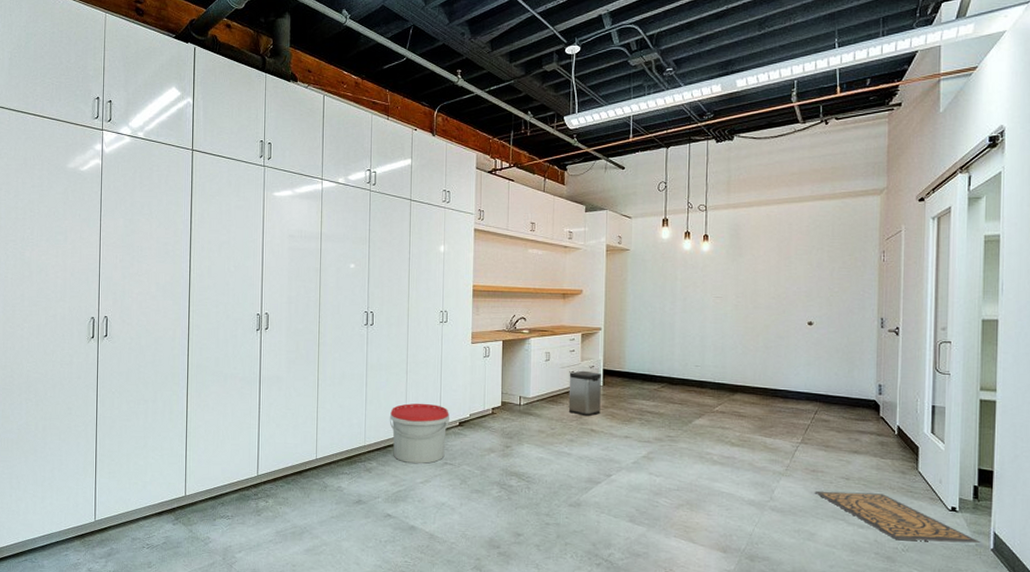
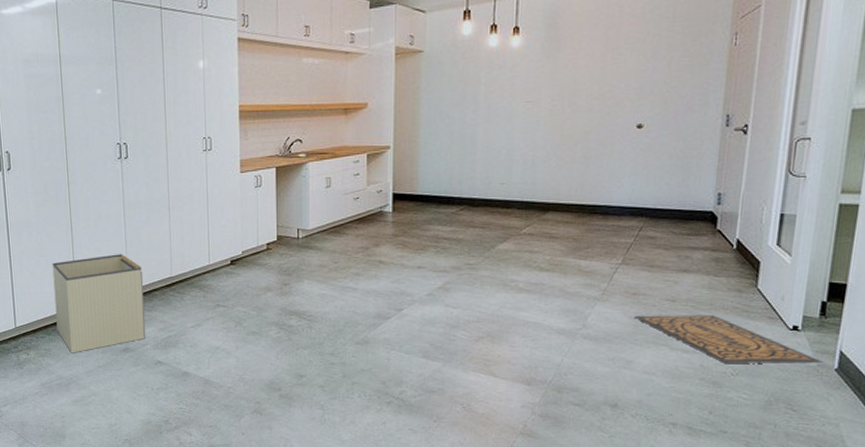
storage bin: none [296,411,380,503] -> present [52,254,146,353]
bucket: present [389,403,450,464] -> none [153,242,221,308]
pedal bin: present [568,370,601,417] -> none [353,196,390,247]

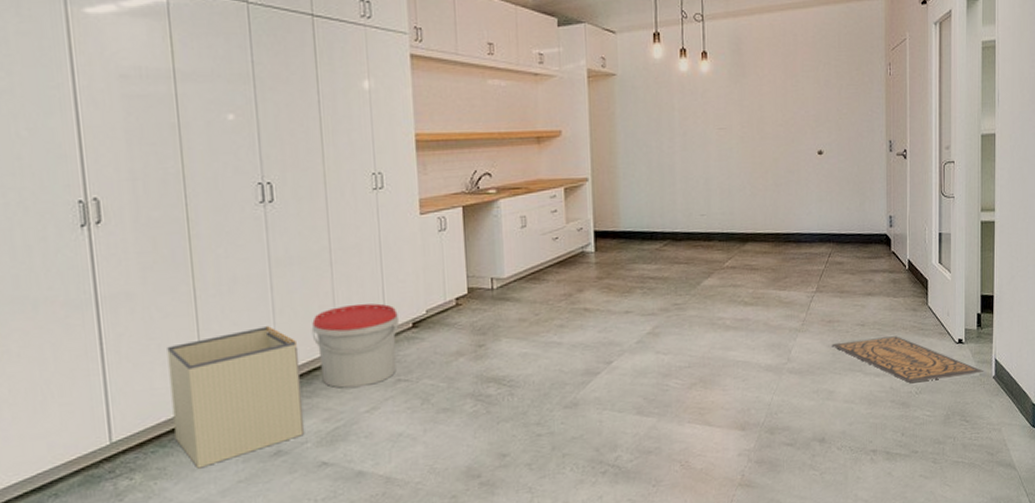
bucket: none [153,242,221,308] -> present [311,303,400,389]

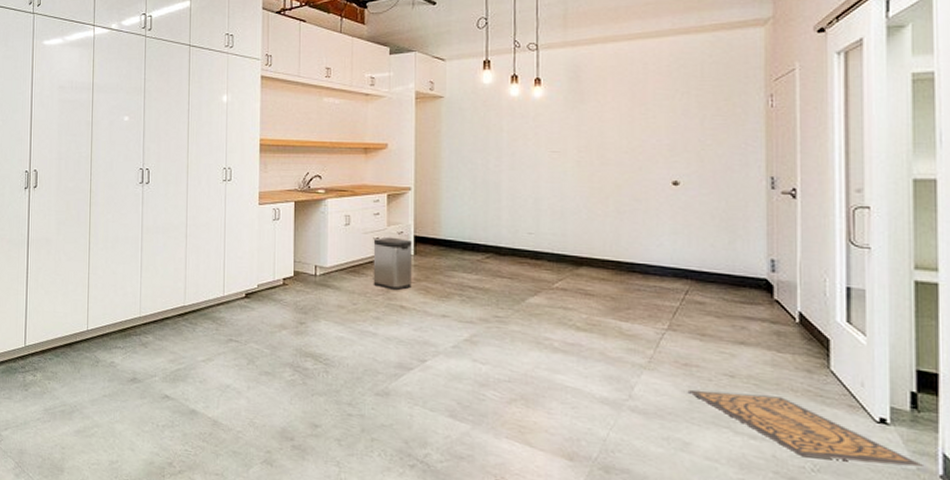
storage bin: present [167,326,305,469] -> none [66,278,156,379]
bucket: present [311,303,400,389] -> none [167,271,235,340]
pedal bin: none [552,235,594,294] -> present [373,237,412,291]

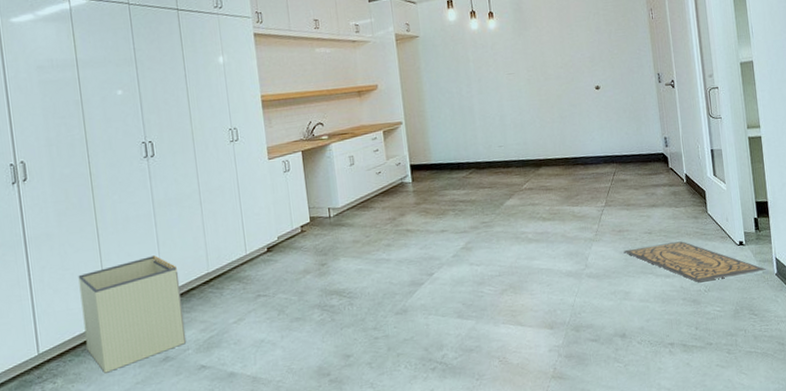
storage bin: none [66,278,156,379] -> present [78,256,187,373]
pedal bin: present [373,237,412,291] -> none [376,169,414,218]

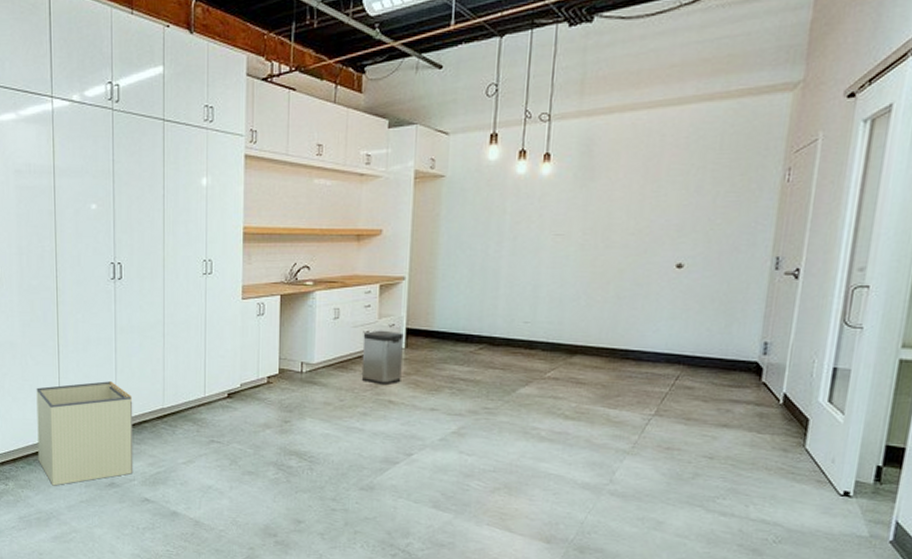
pedal bin: none [376,169,414,218] -> present [361,330,404,386]
doormat: present [623,241,766,282] -> none [666,472,876,534]

